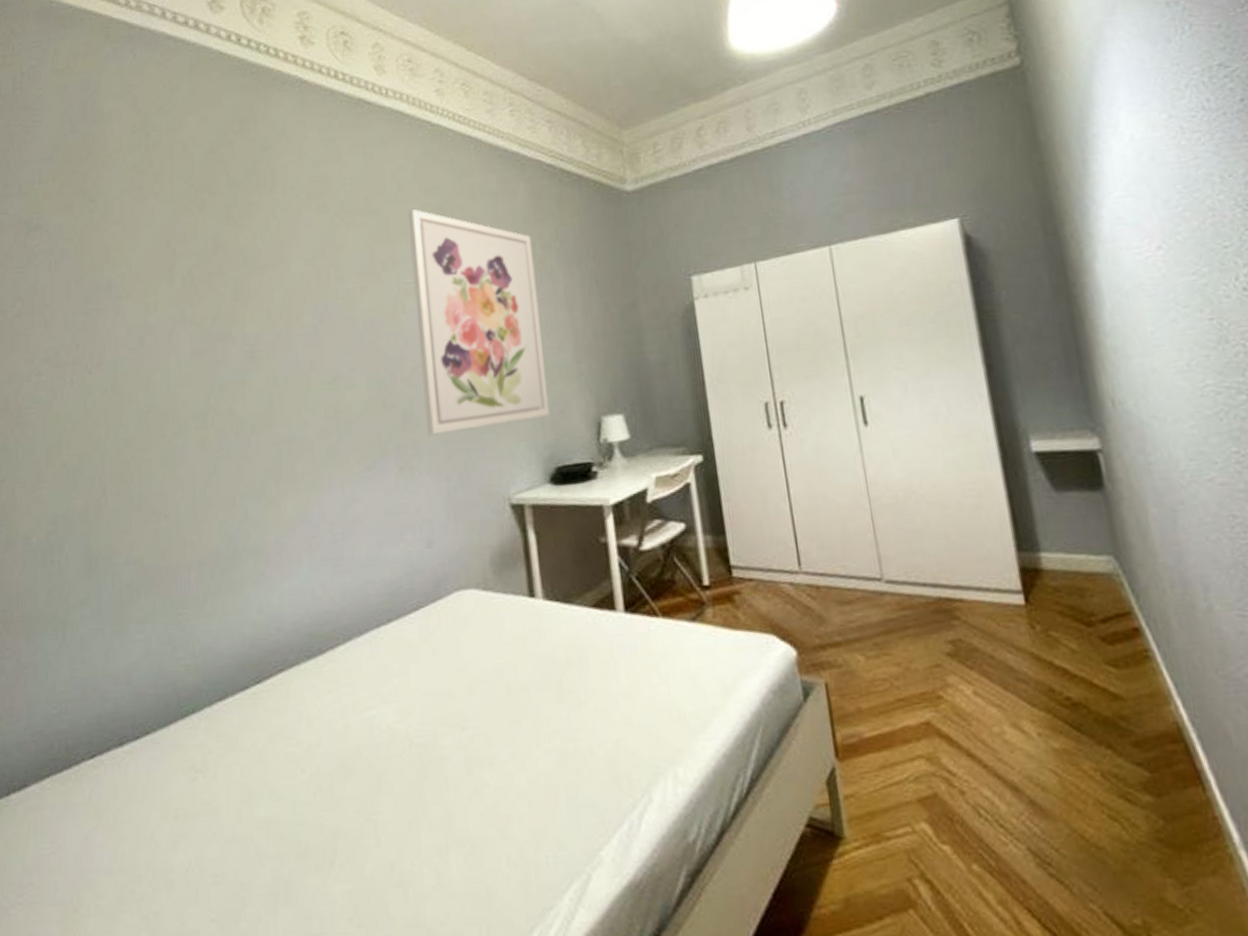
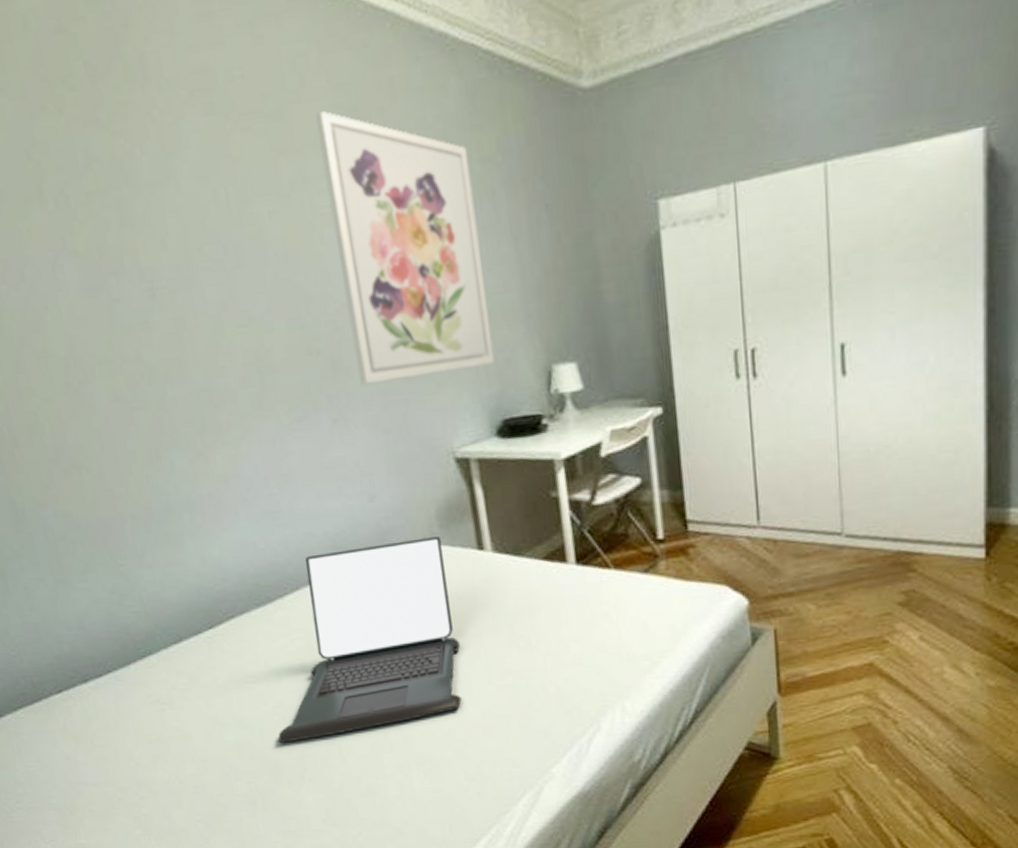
laptop: none [311,583,508,819] -> present [278,537,462,743]

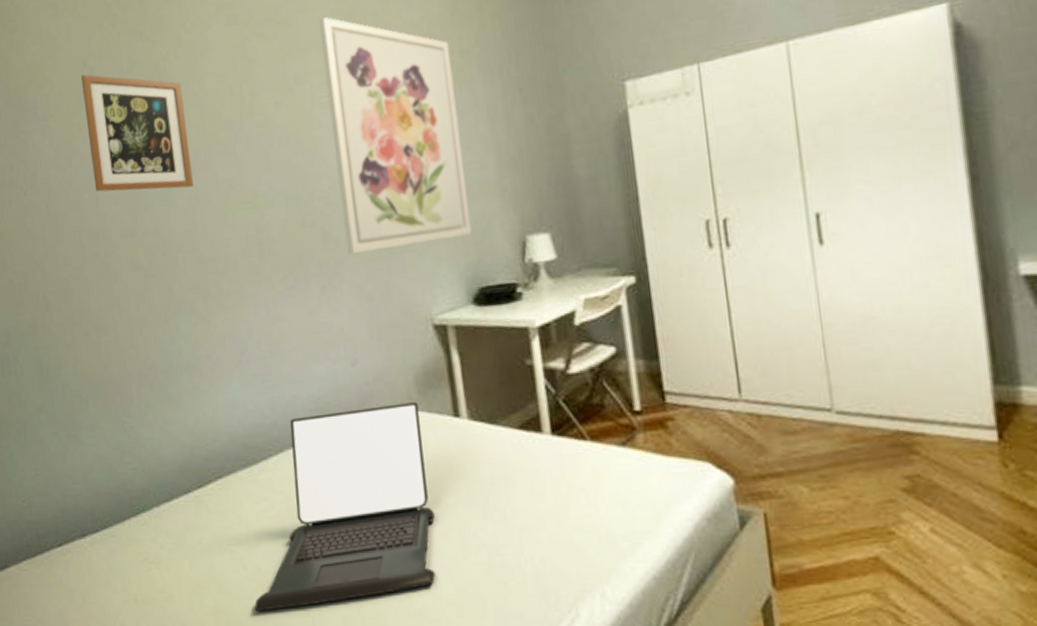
picture frame: none [25,169,178,313] -> present [81,74,194,192]

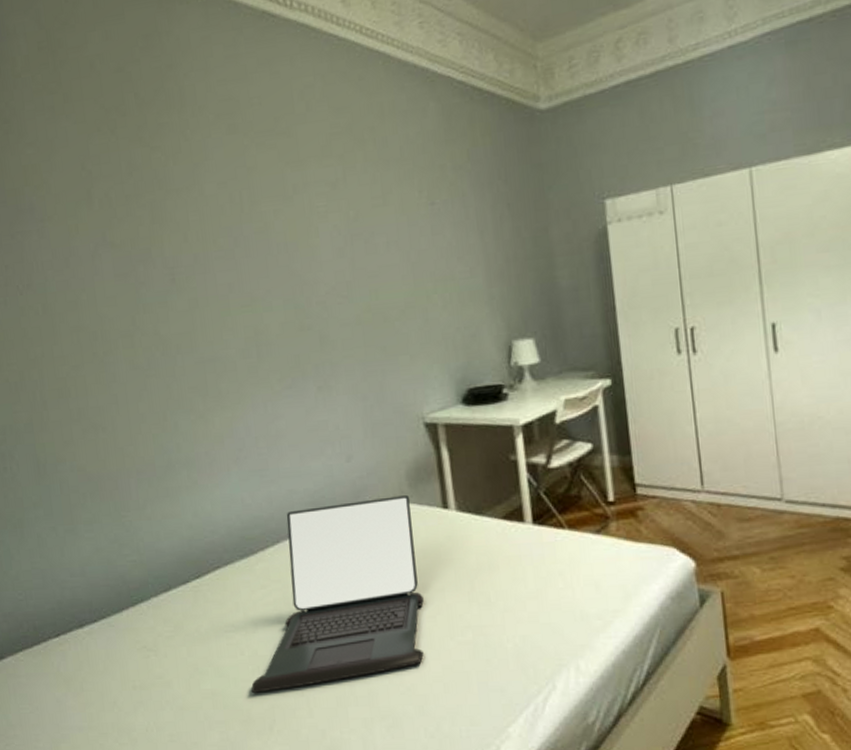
picture frame: present [81,74,194,192] -> none [79,177,193,294]
wall art: present [319,16,472,255] -> none [318,129,462,357]

